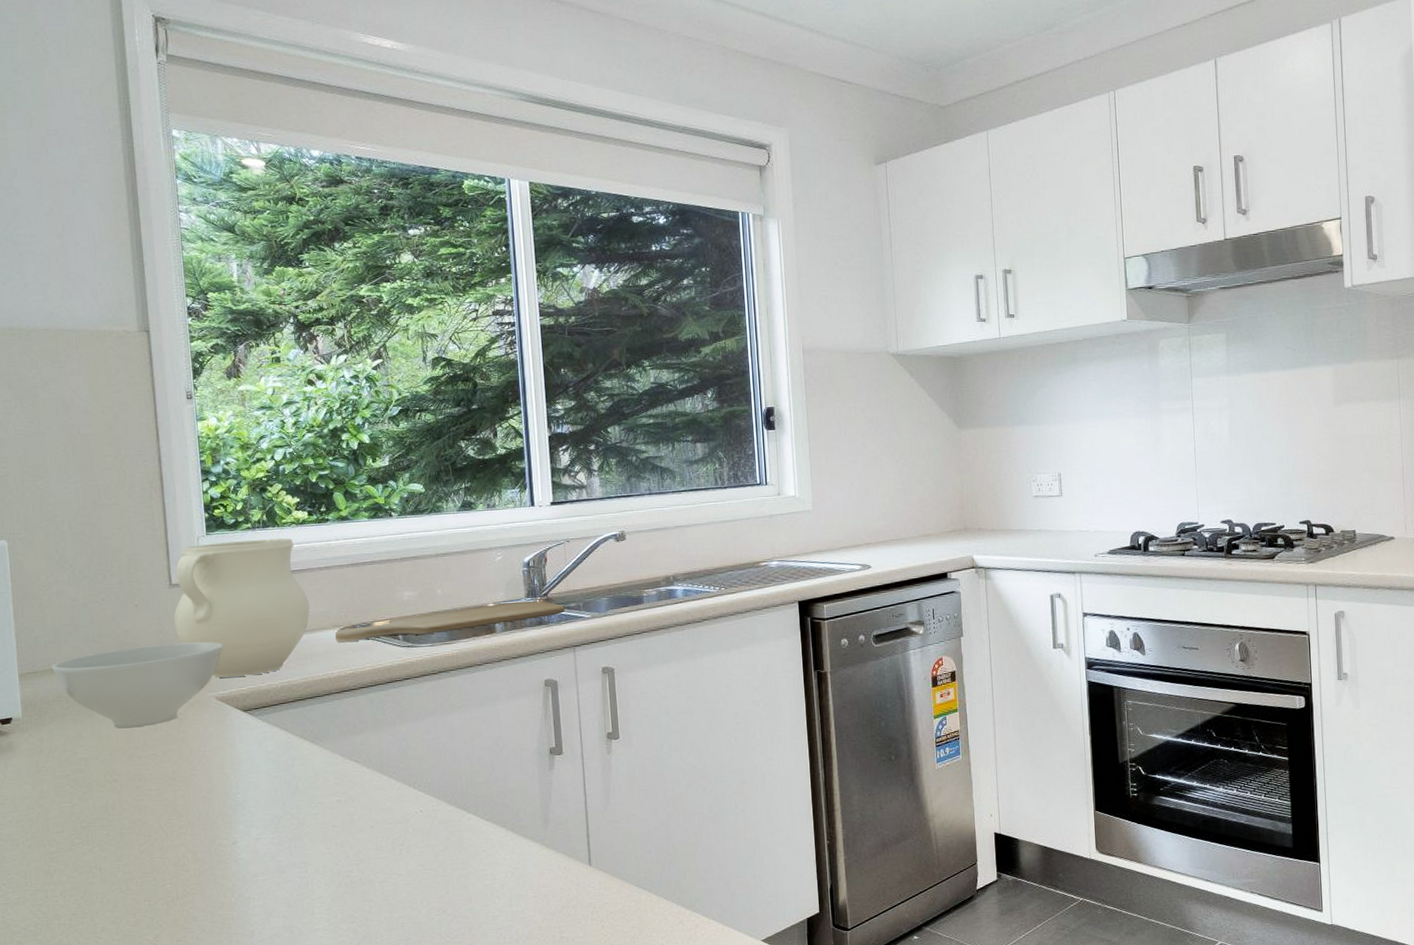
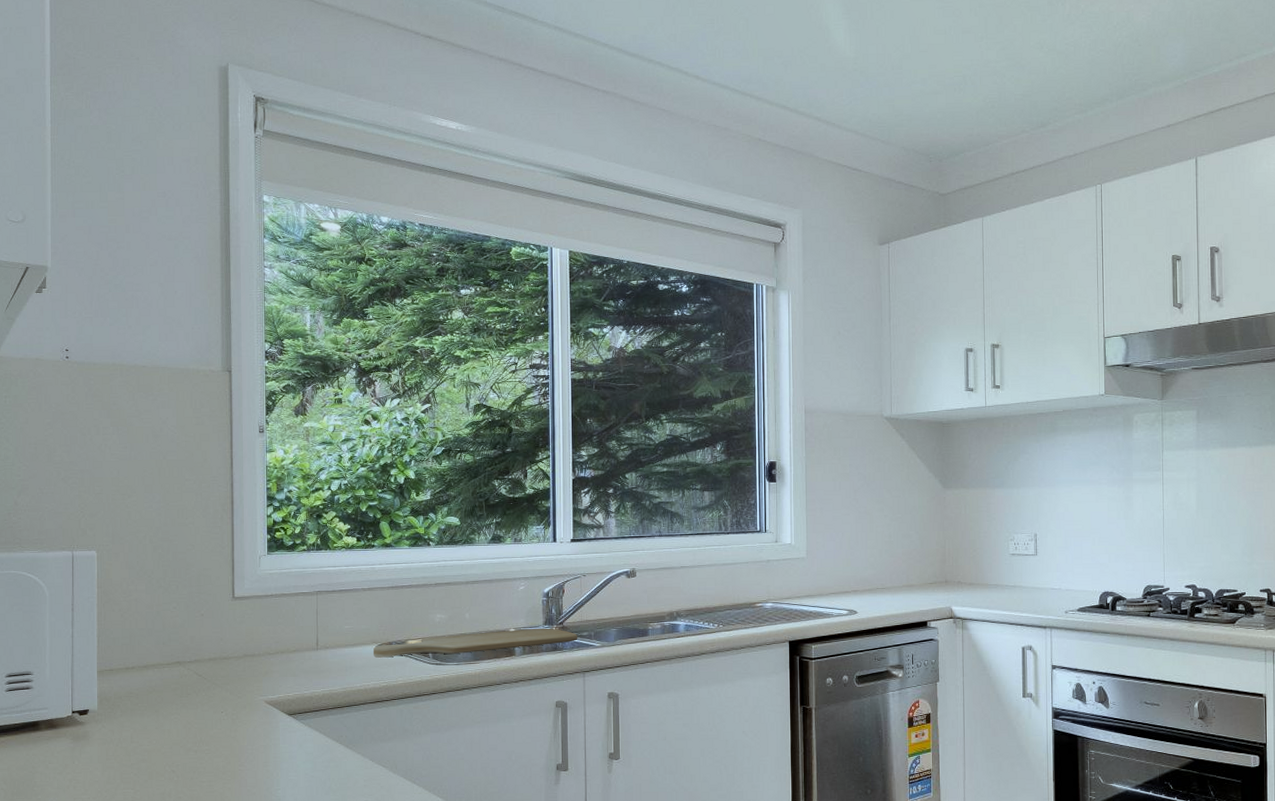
bowl: present [51,641,224,729] -> none [126,650,276,725]
ceramic jug: present [173,538,310,678] -> none [234,560,352,684]

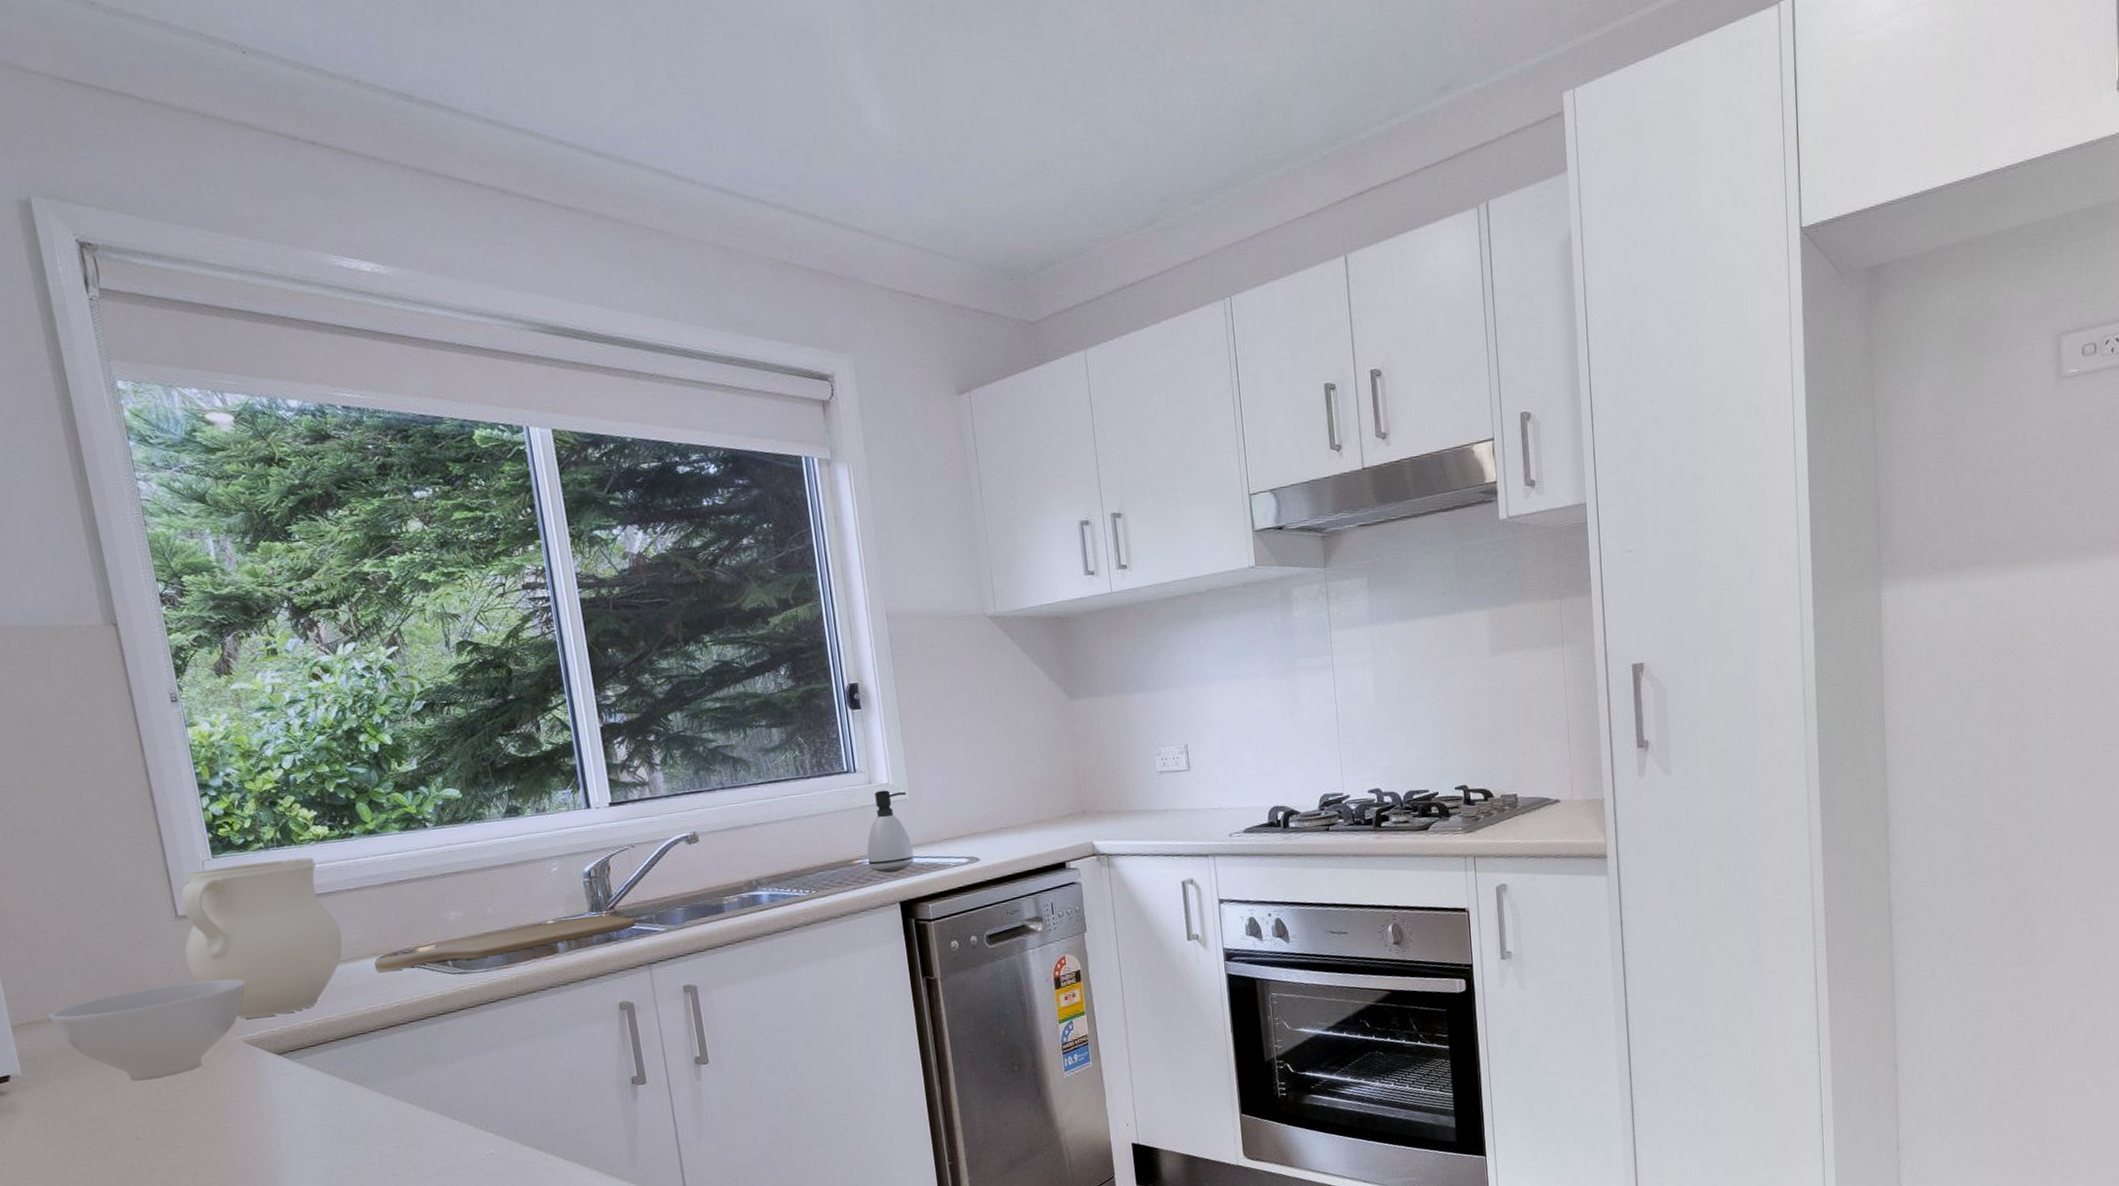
bowl: none [126,650,276,725] -> present [48,978,247,1081]
ceramic jug: none [234,560,352,684] -> present [181,857,343,1019]
soap dispenser: none [767,549,805,617] -> present [867,790,914,874]

